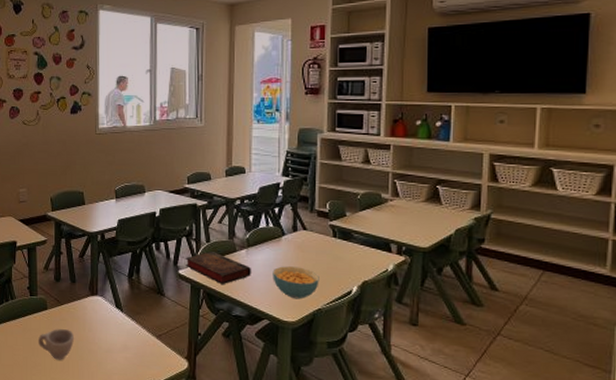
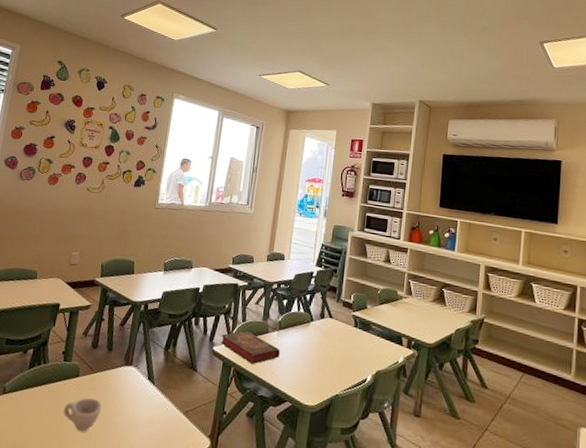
cereal bowl: present [273,266,319,299] -> none [298,350,340,384]

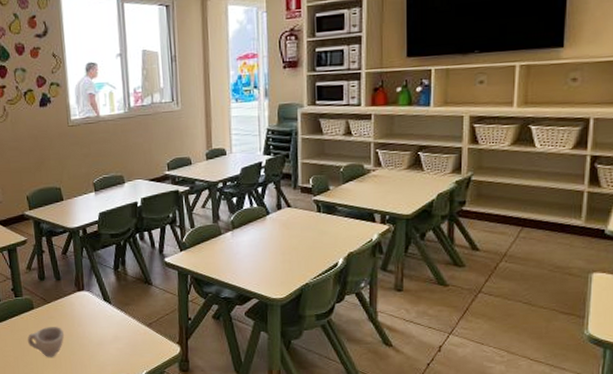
book: present [220,330,280,365] -> none [170,237,238,269]

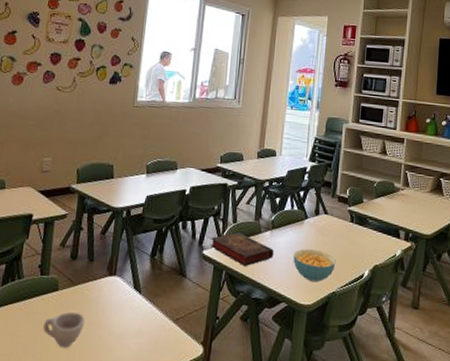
book: none [170,237,238,269] -> present [210,232,274,267]
cereal bowl: none [259,244,306,276] -> present [293,249,336,282]

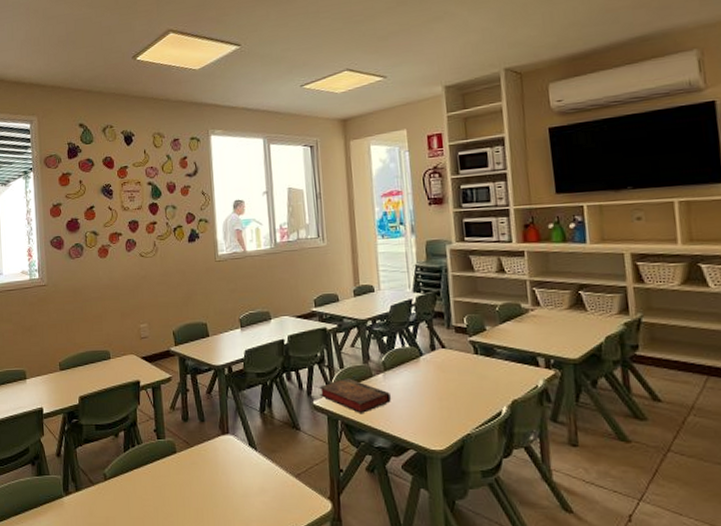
cup: present [42,312,85,348] -> none [168,474,207,509]
cereal bowl: present [293,249,336,282] -> none [414,389,465,425]

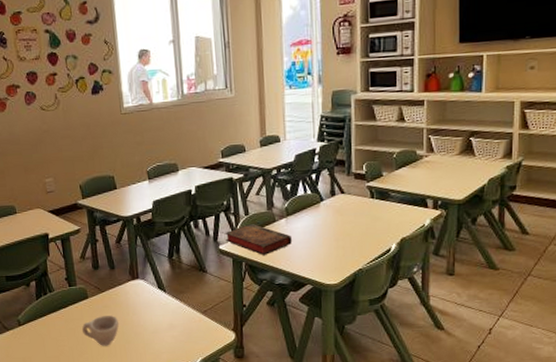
cup: none [168,474,207,509] -> present [81,316,119,346]

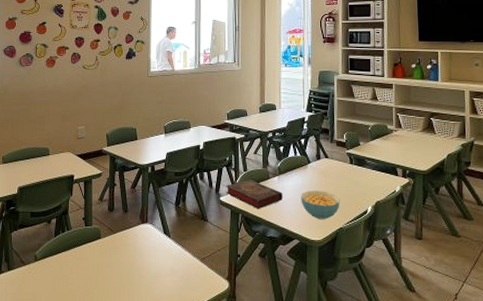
cup: present [81,316,119,346] -> none [91,257,125,287]
cereal bowl: none [313,230,359,262] -> present [301,190,340,220]

